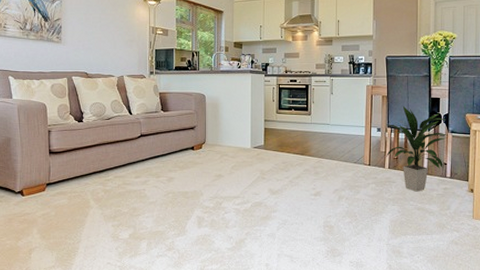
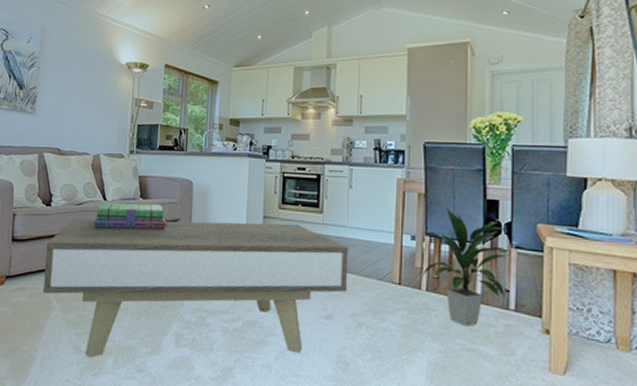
coffee table: none [81,125,332,243] -> present [42,218,349,358]
stack of books: none [123,116,185,139] -> present [94,203,166,230]

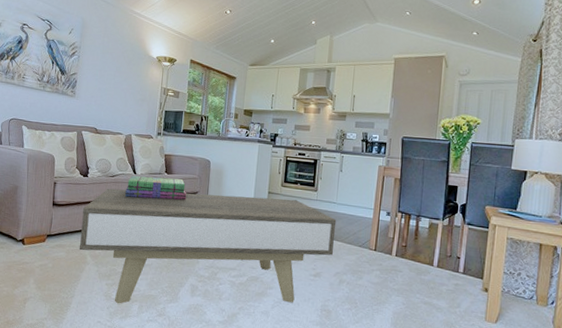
indoor plant: present [423,207,511,326] -> none [394,190,464,285]

